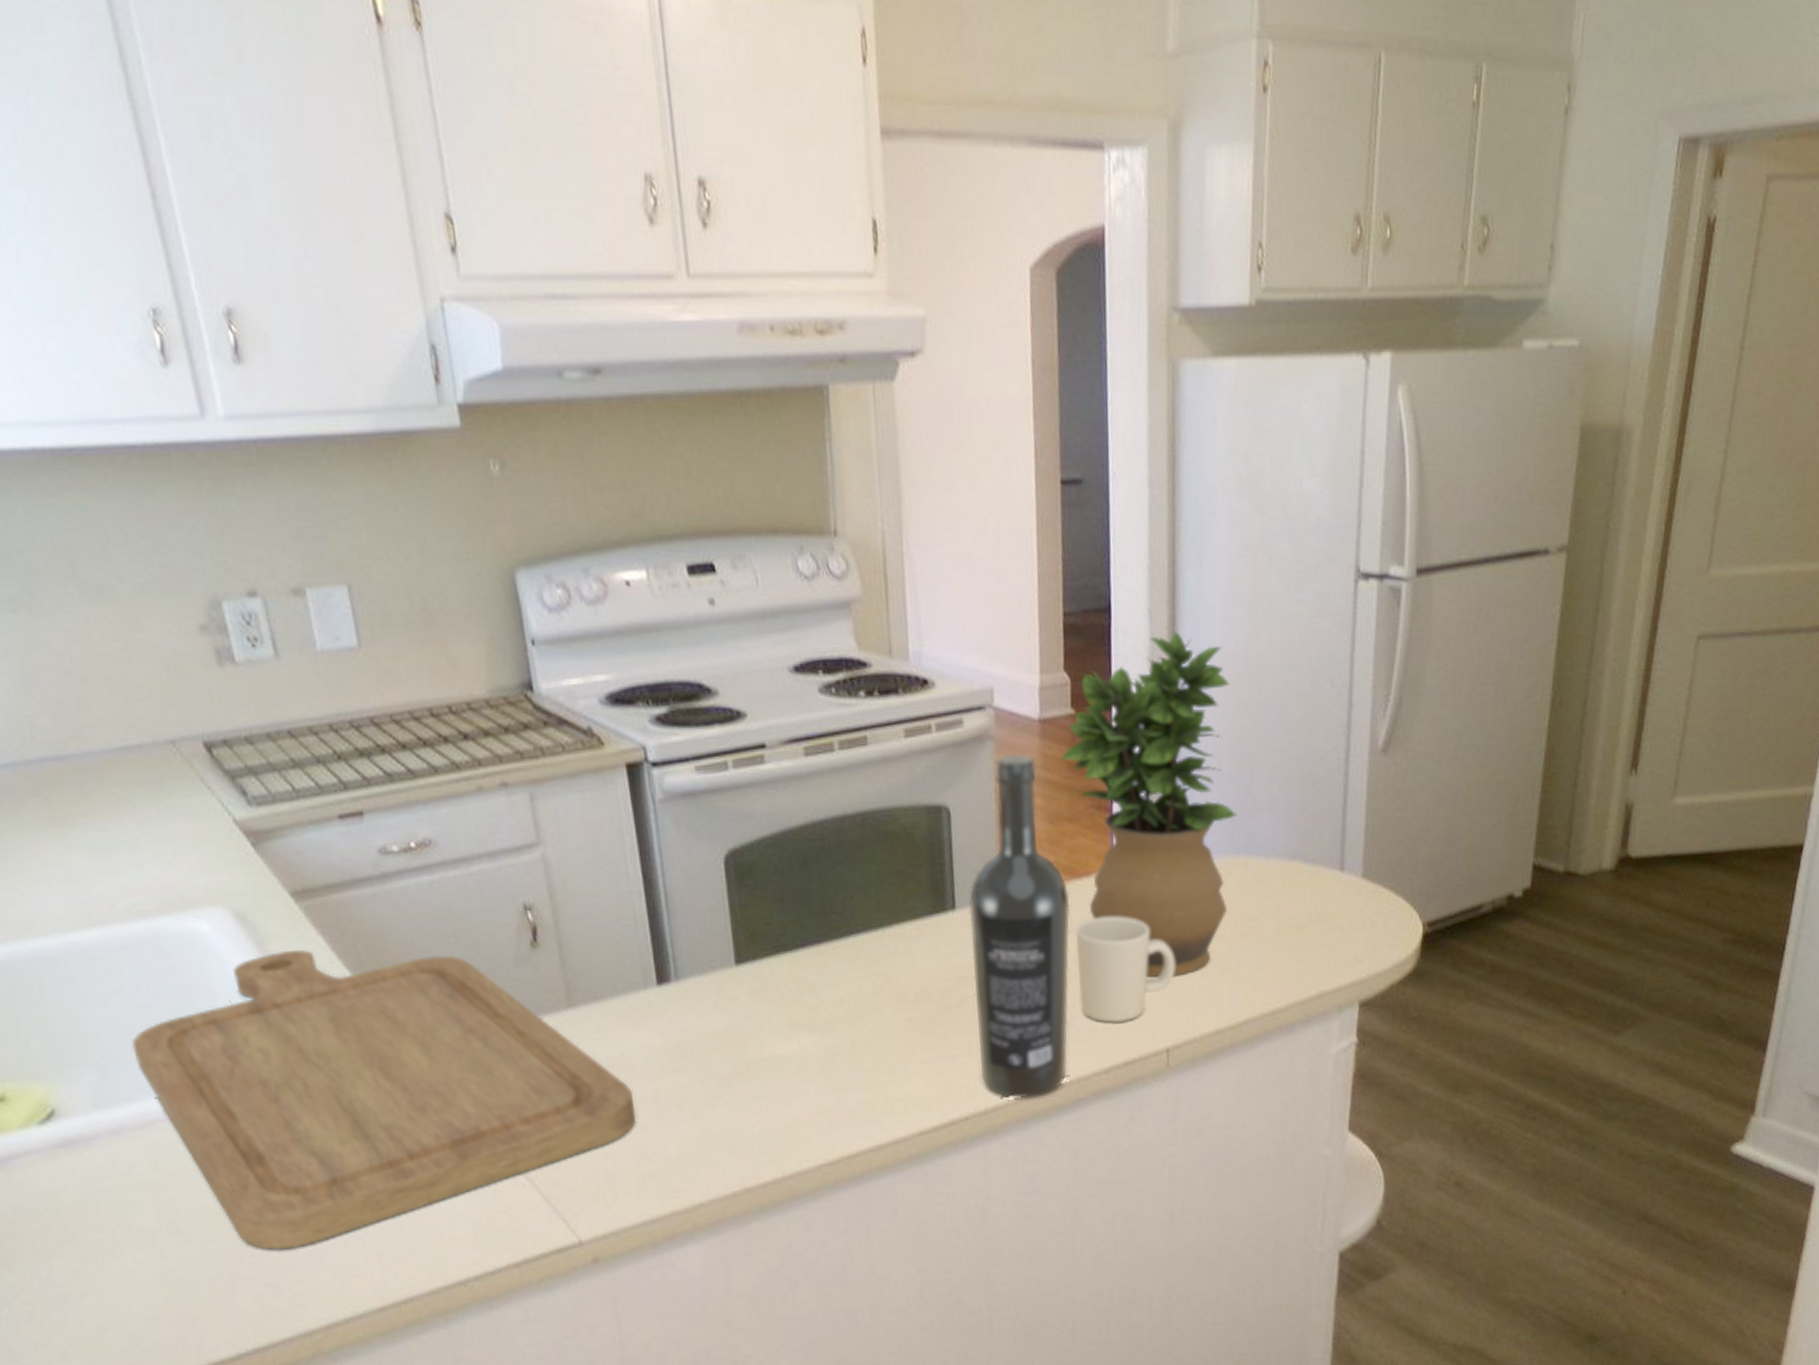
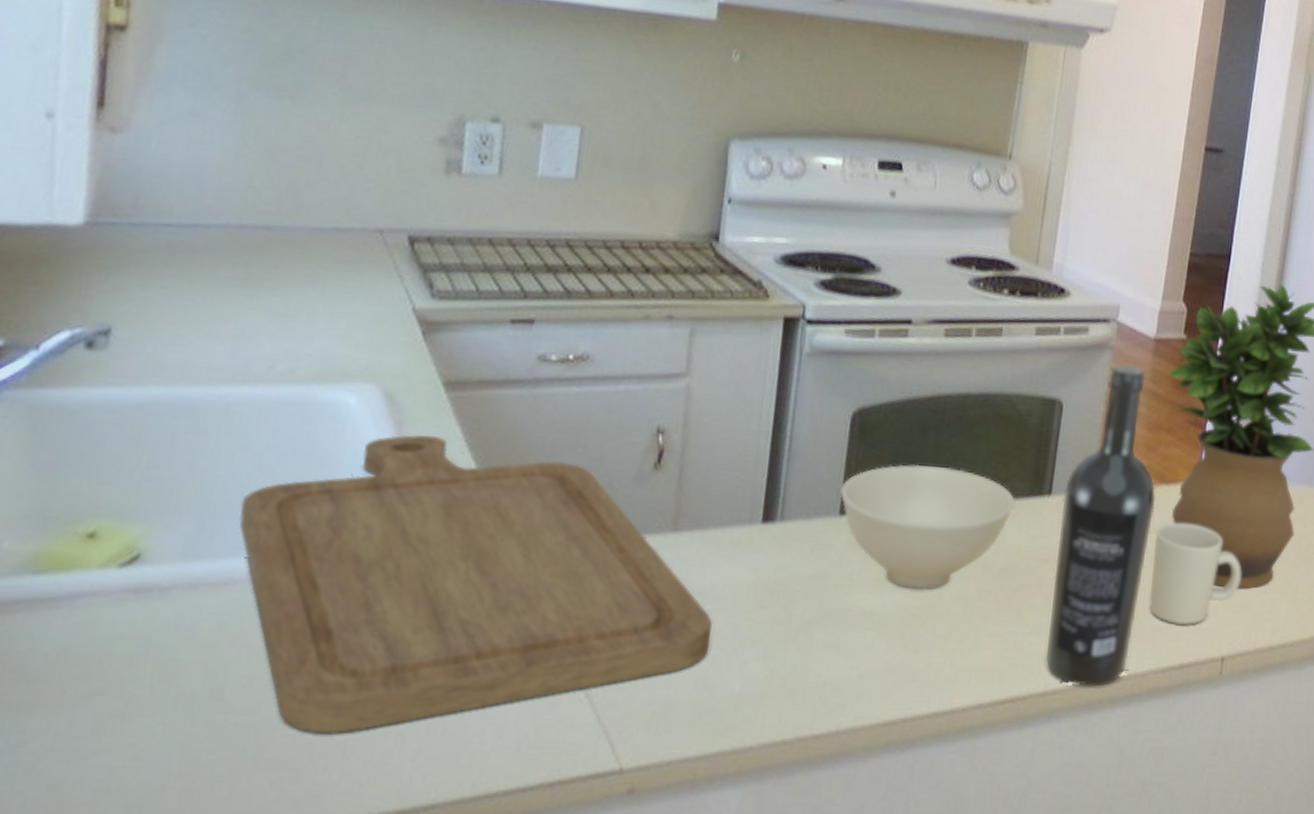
bowl: none [730,897,919,1028] -> present [840,464,1016,589]

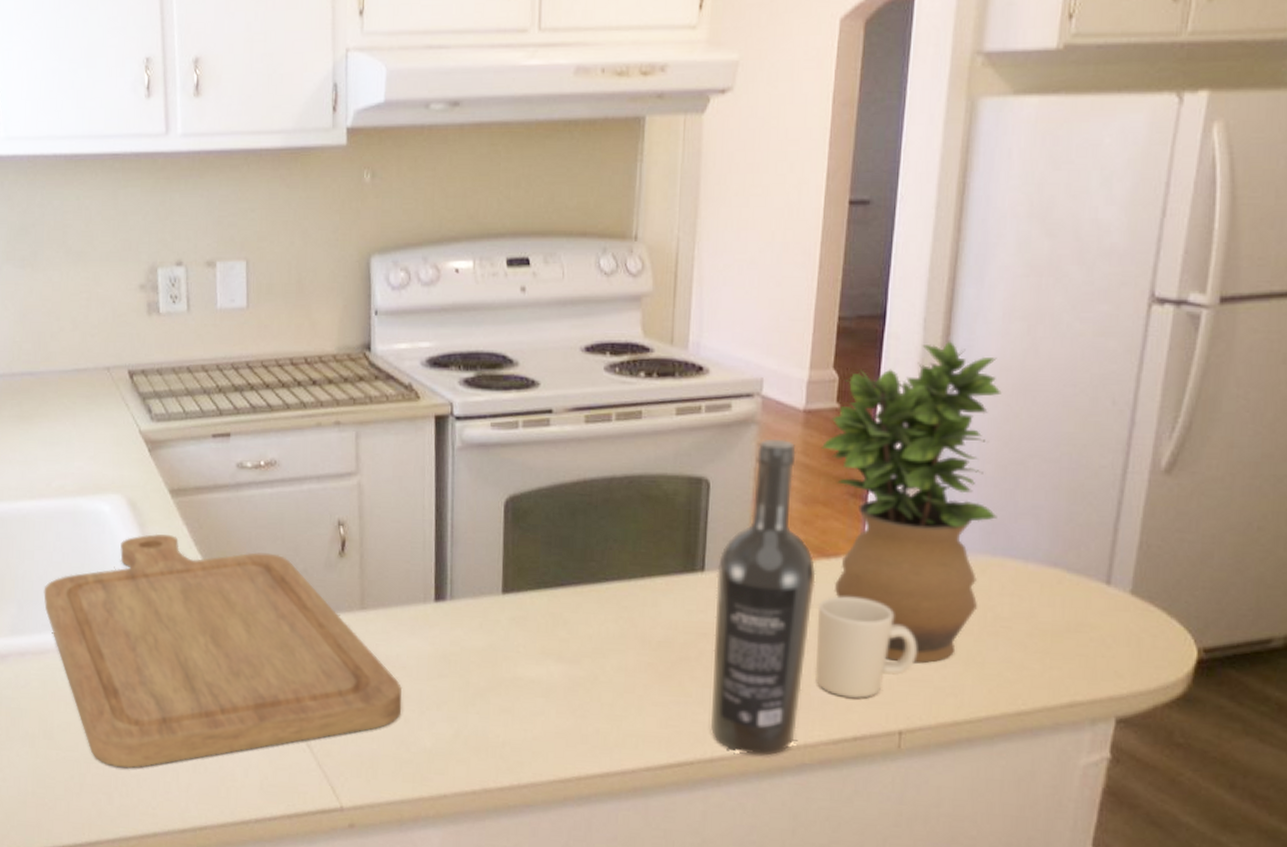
bowl: present [840,464,1016,589] -> none [501,545,669,661]

